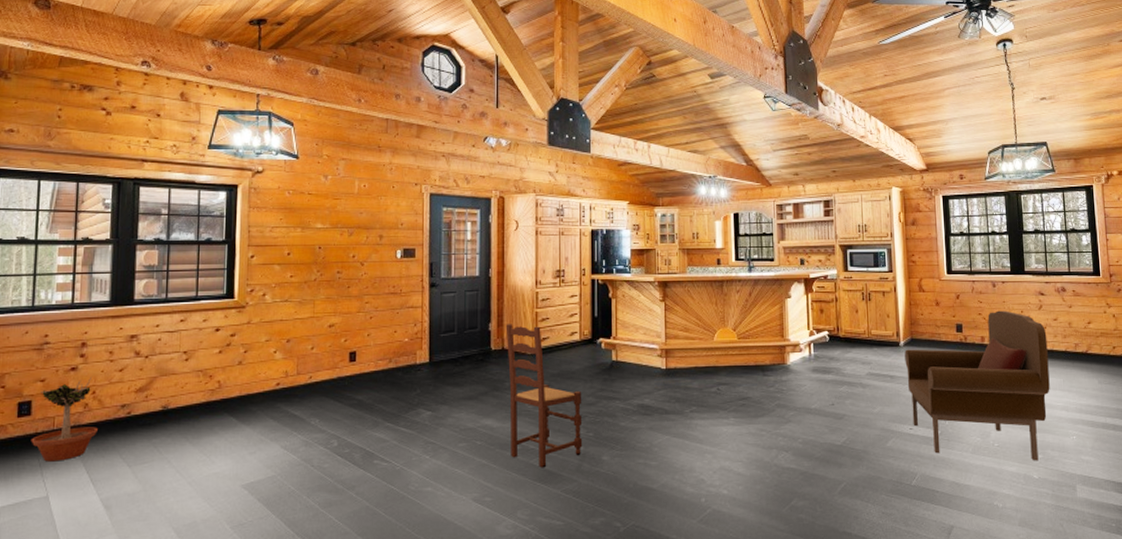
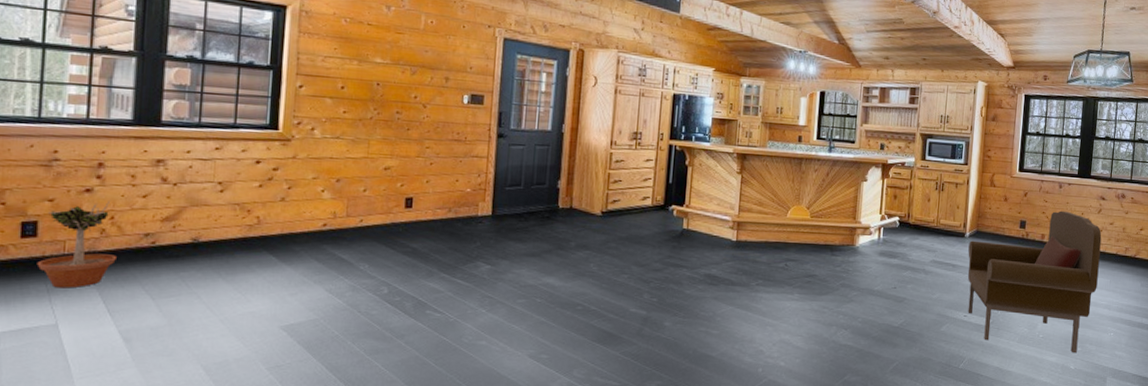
dining chair: present [505,324,583,468] -> none [571,183,648,330]

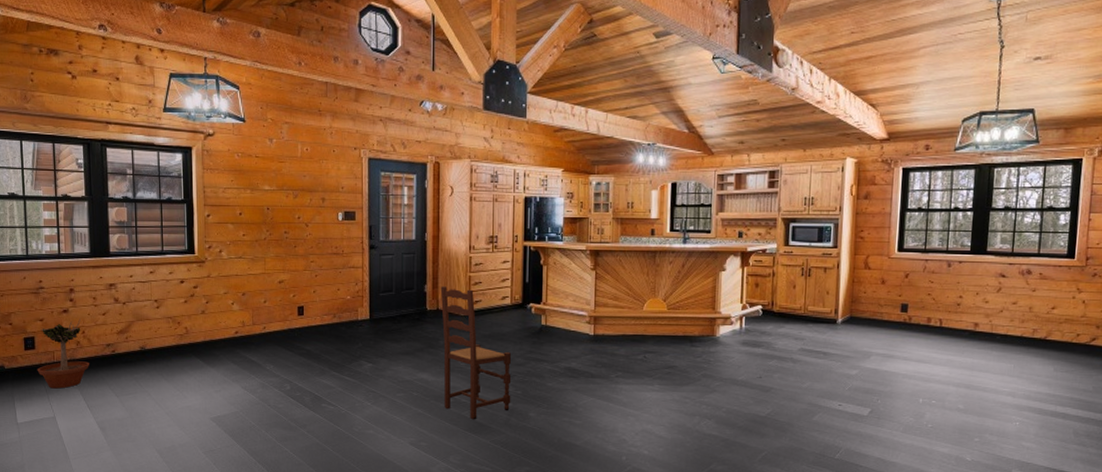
dining chair: none [571,183,648,330] -> present [440,286,512,420]
armchair: present [967,211,1102,354] -> none [841,291,1002,444]

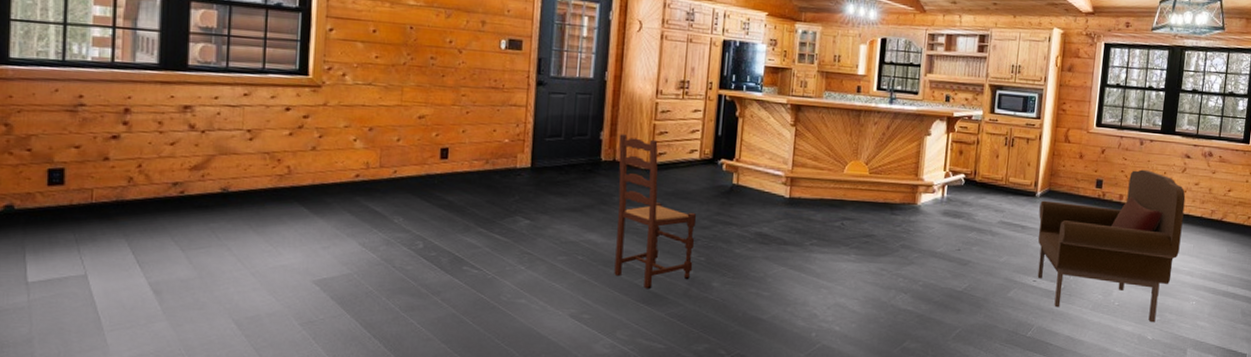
potted tree: present [37,319,89,389] -> none [64,148,145,238]
armchair: none [841,291,1002,444] -> present [1037,169,1186,323]

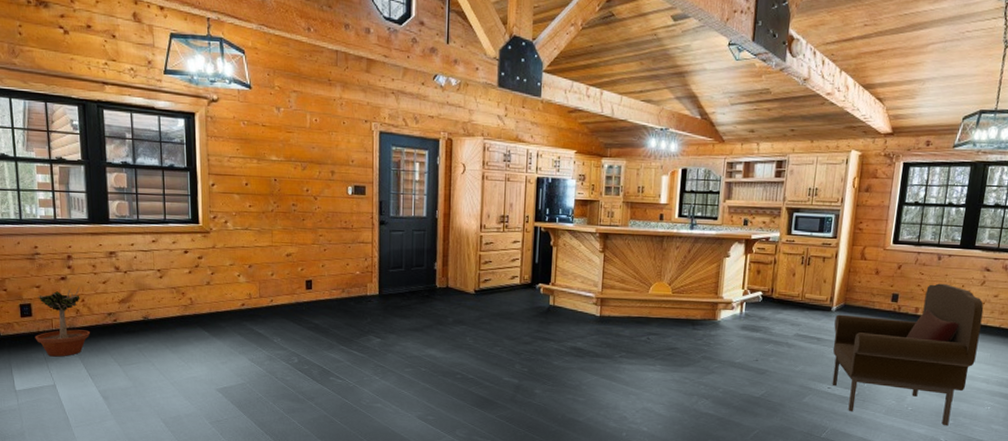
potted tree: none [64,148,145,238] -> present [35,286,90,357]
dining chair: present [614,134,696,290] -> none [450,264,519,396]

